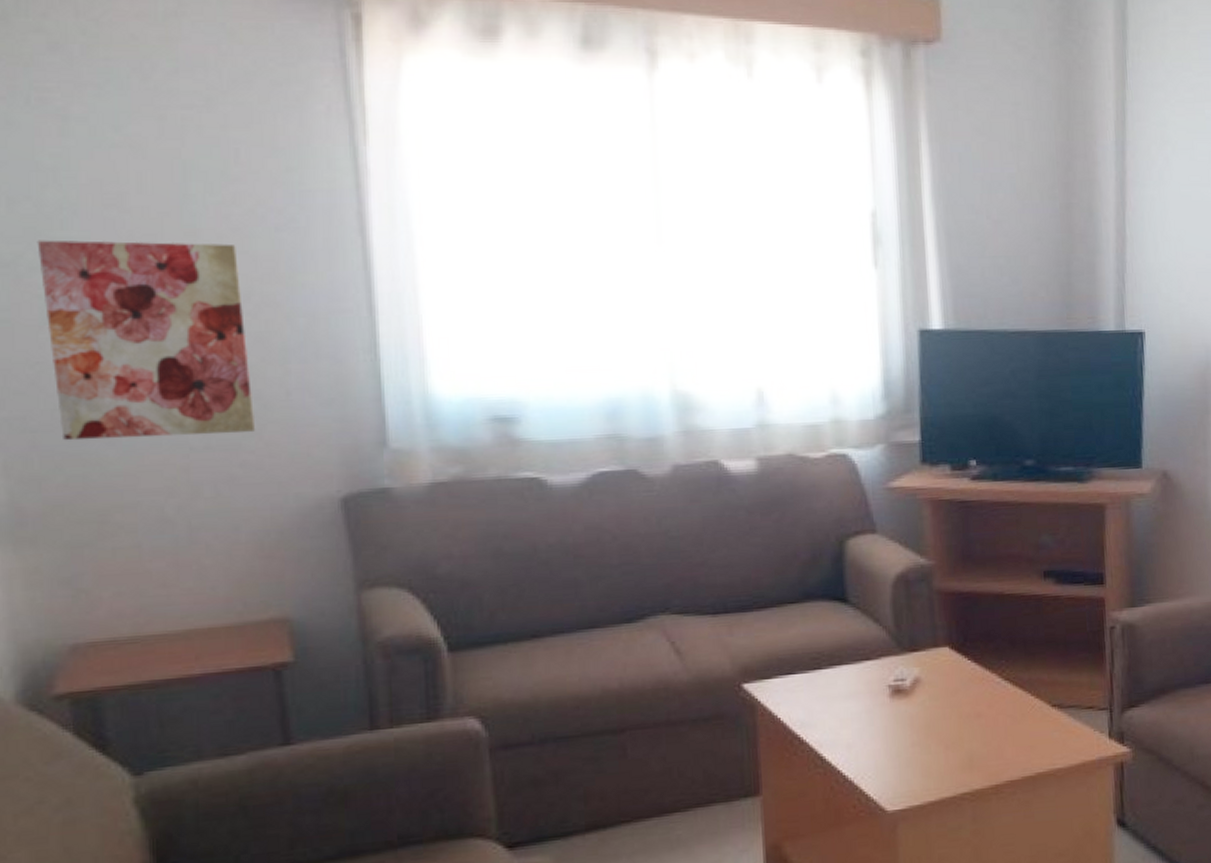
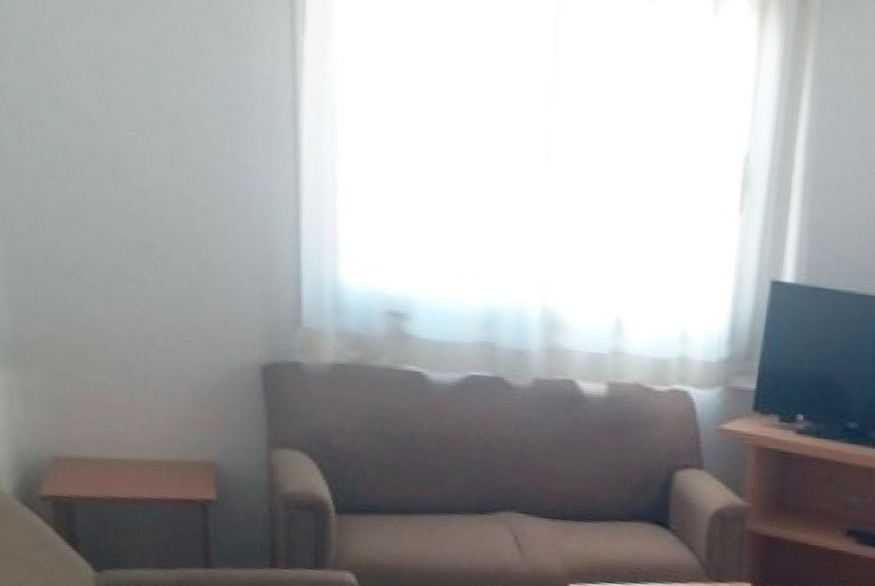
wall art: present [37,240,256,441] -> none [37,97,199,297]

